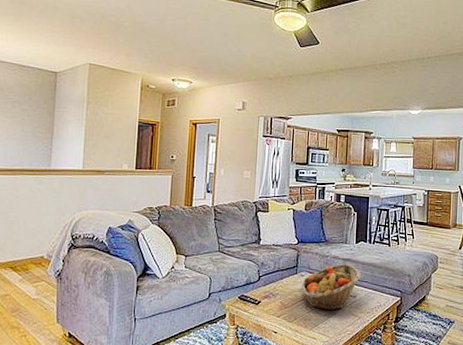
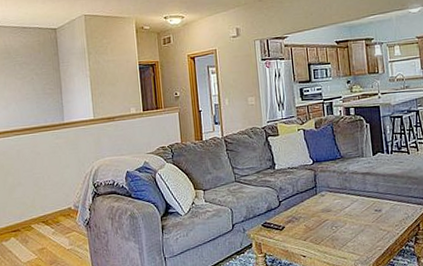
fruit basket: present [301,264,361,311] -> none [323,178,383,228]

